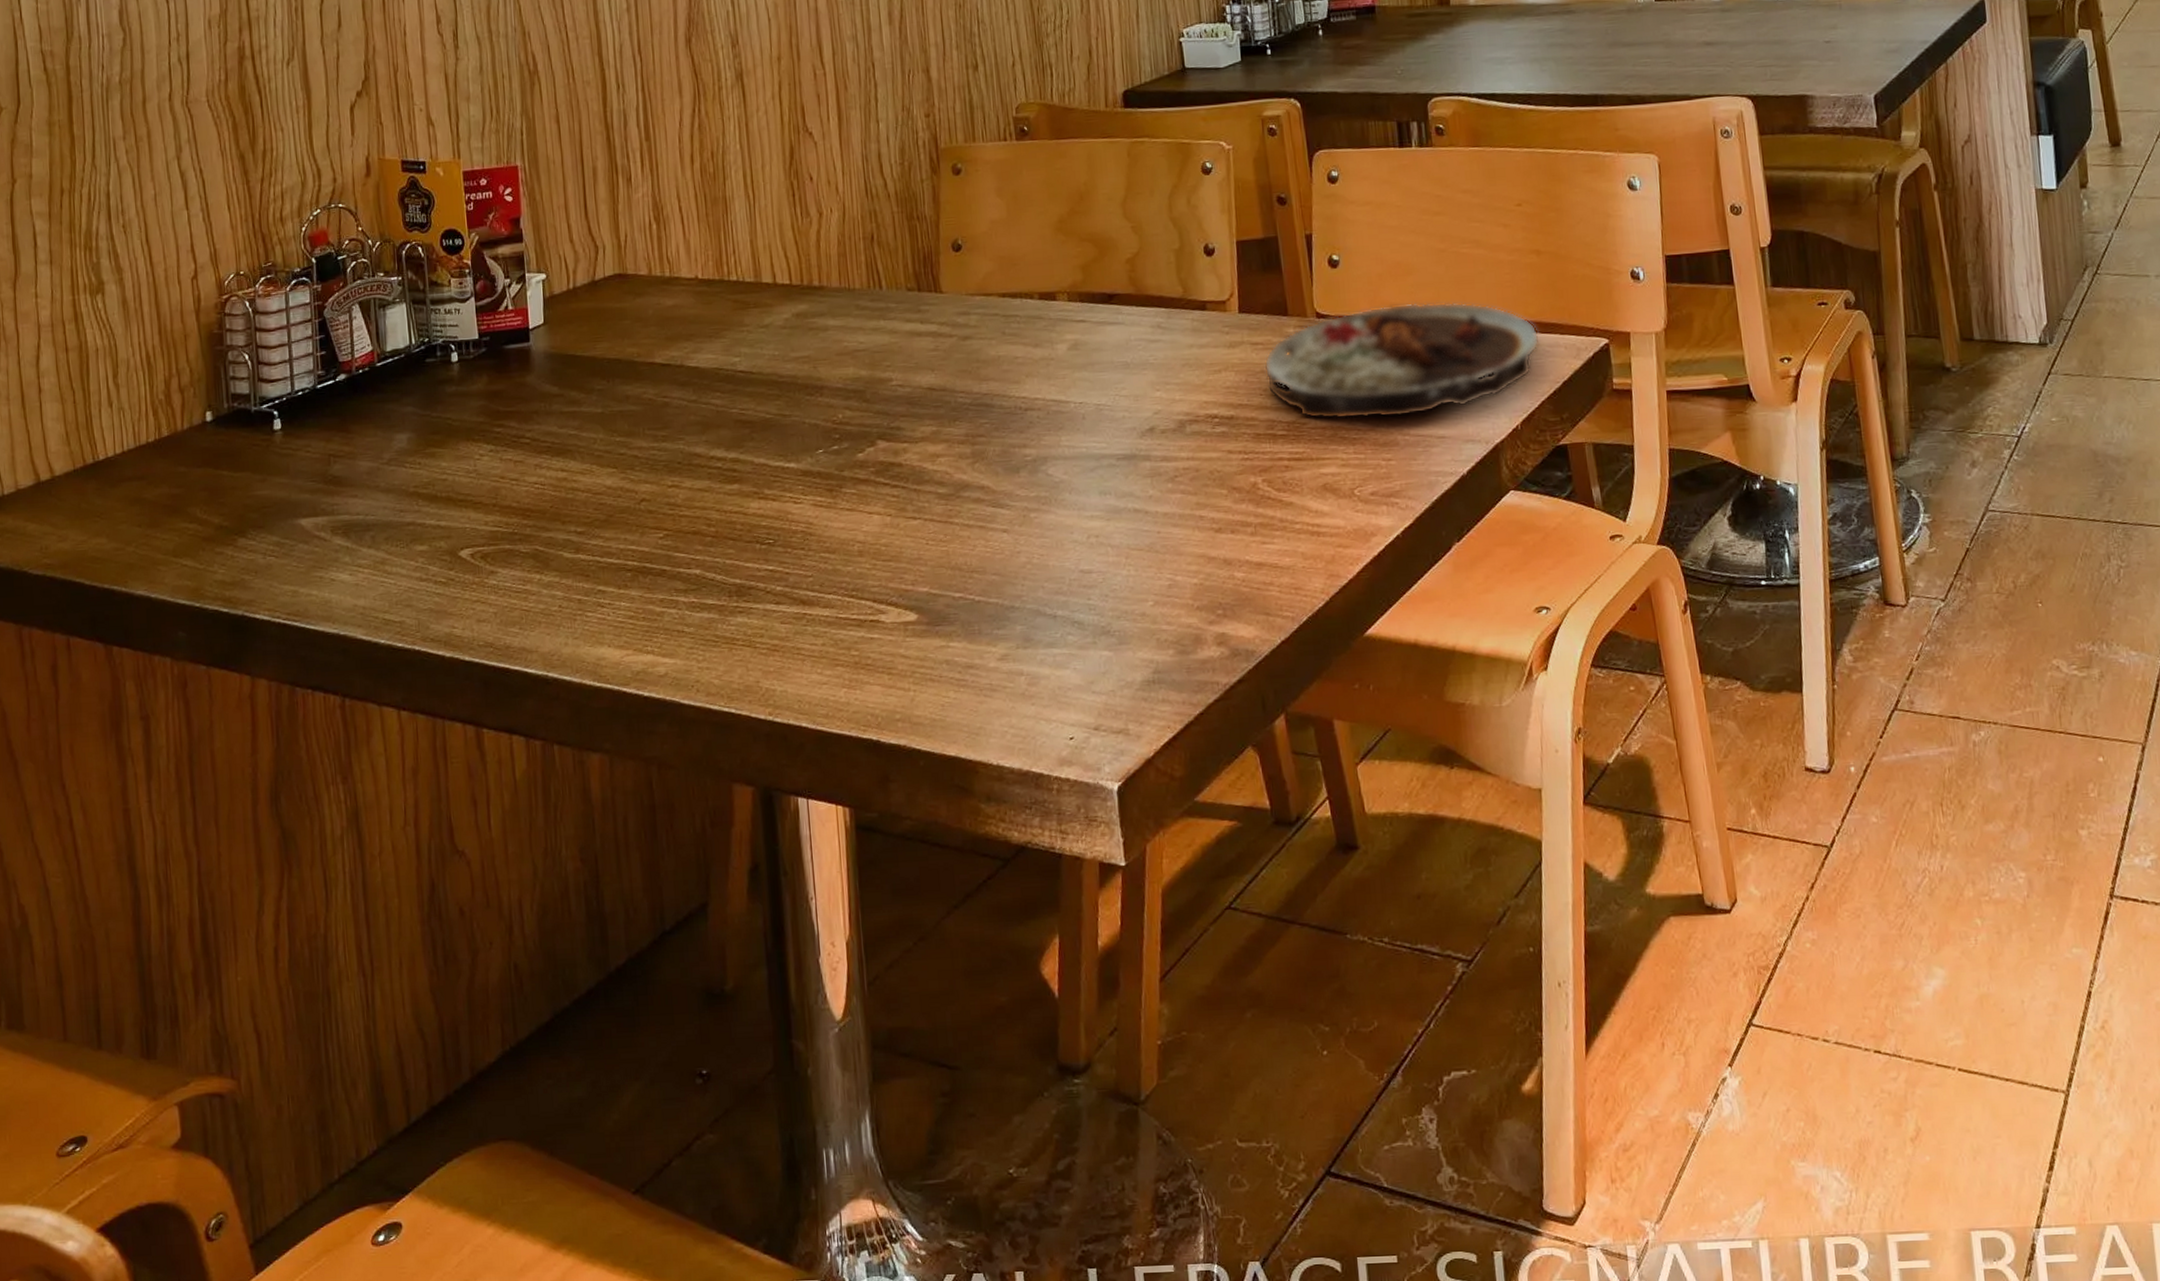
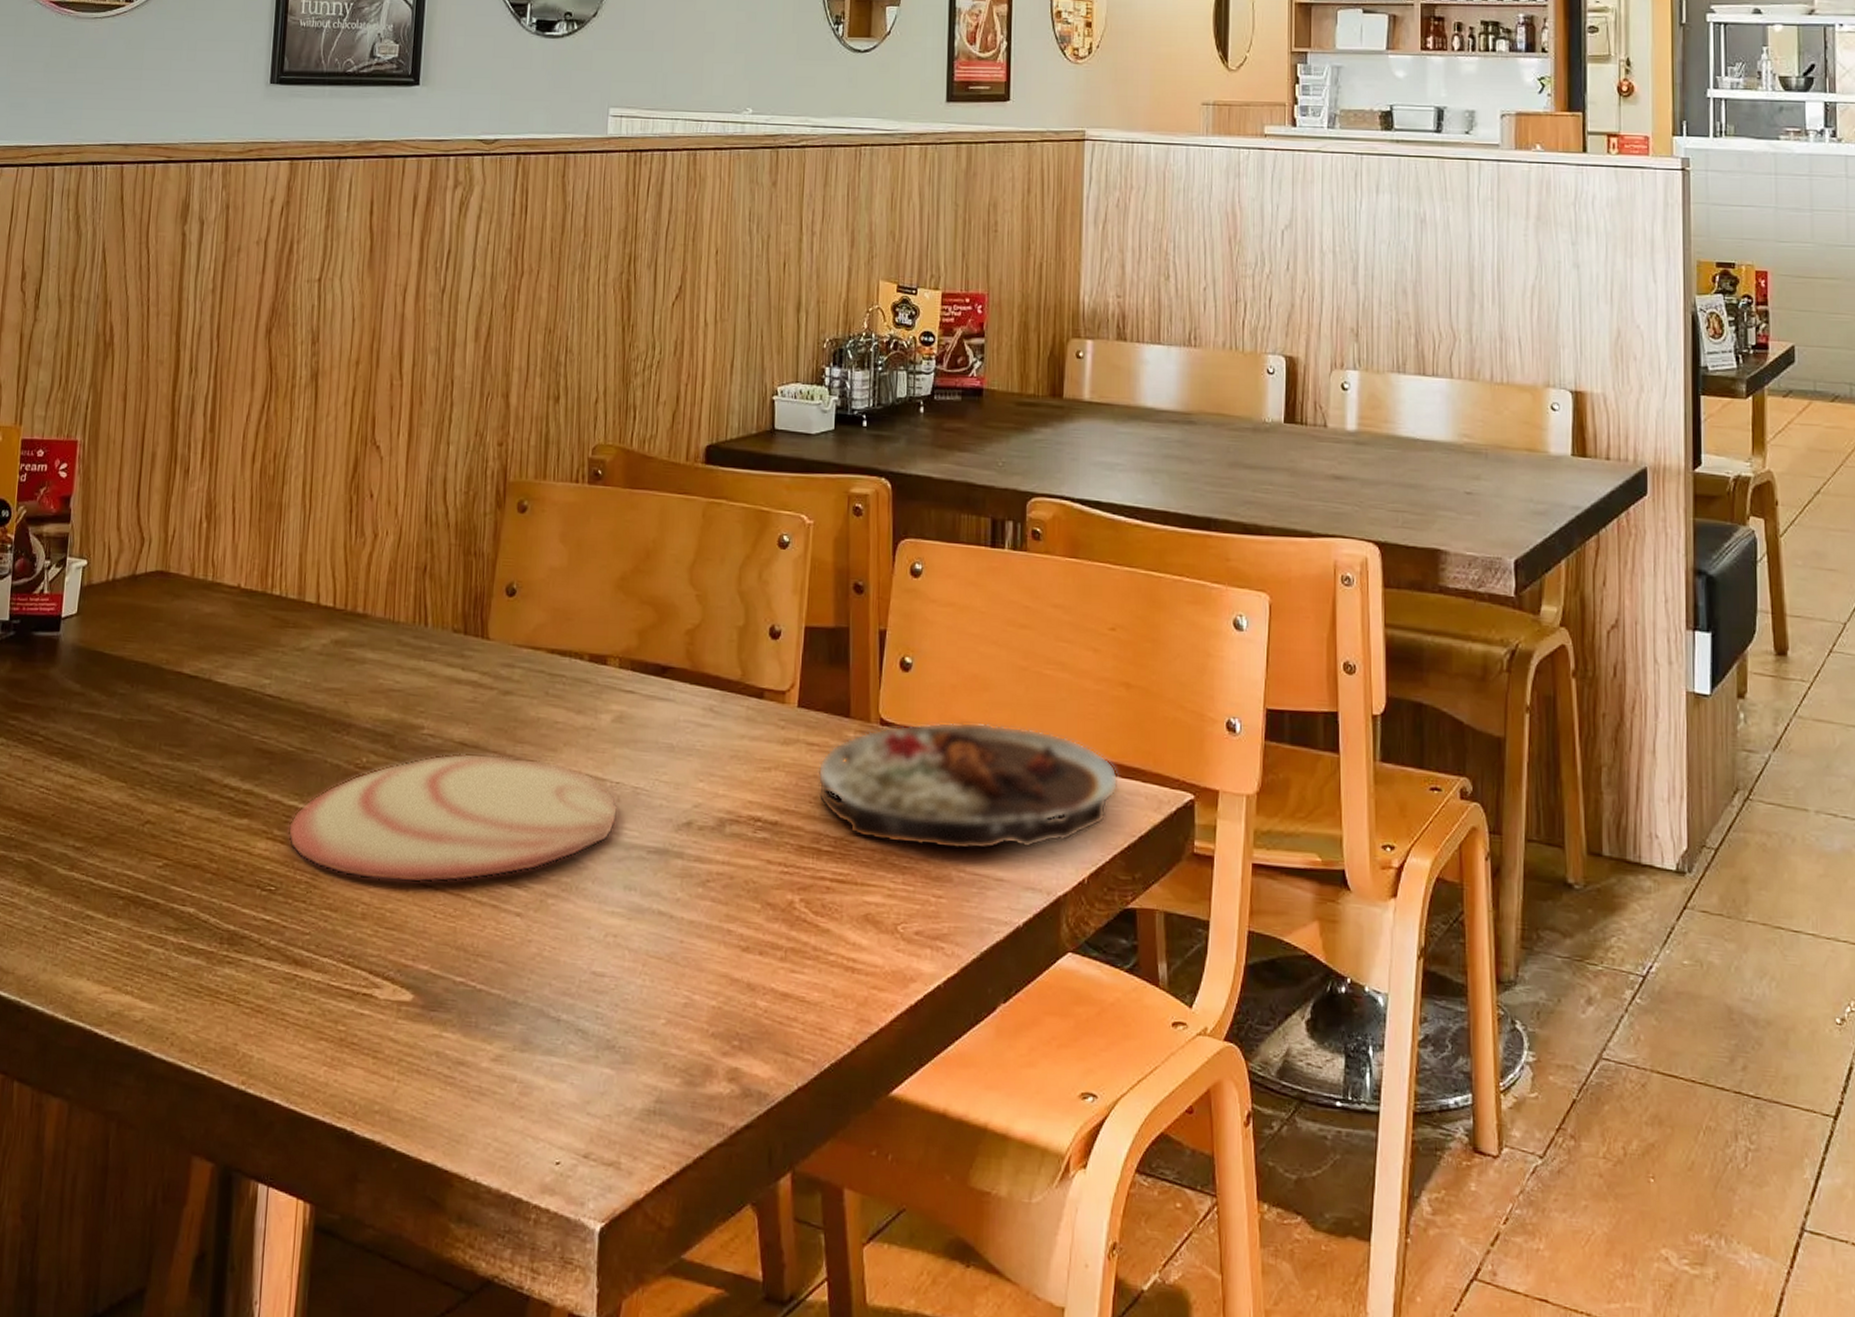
plate: none [777,392,1085,521] -> present [287,752,618,884]

